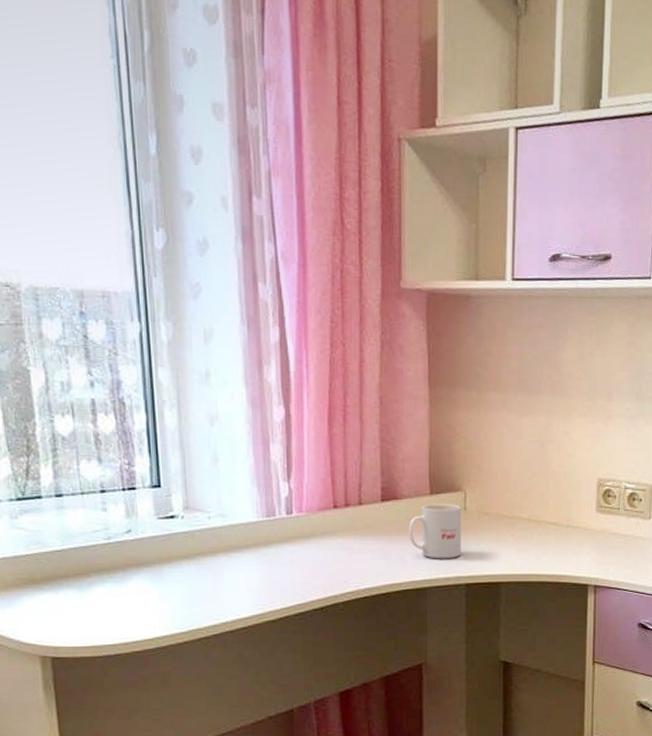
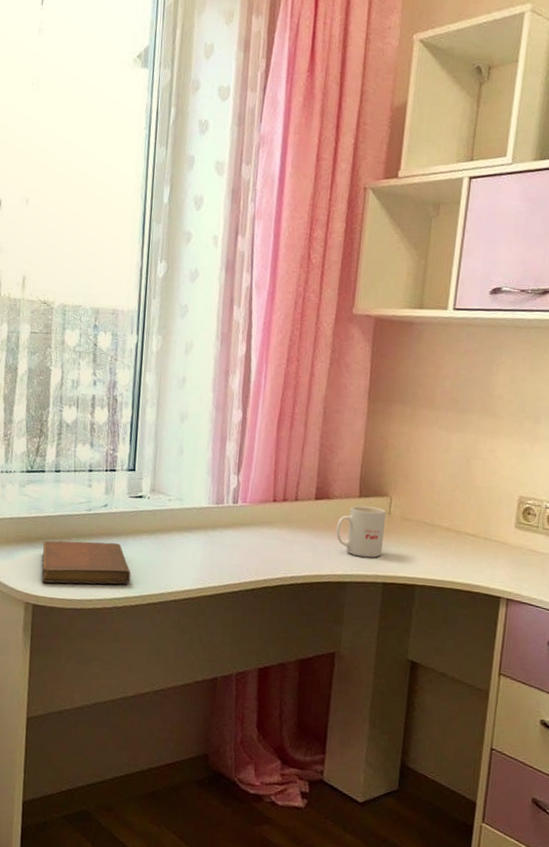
notebook: none [53,574,173,631] -> present [41,540,131,585]

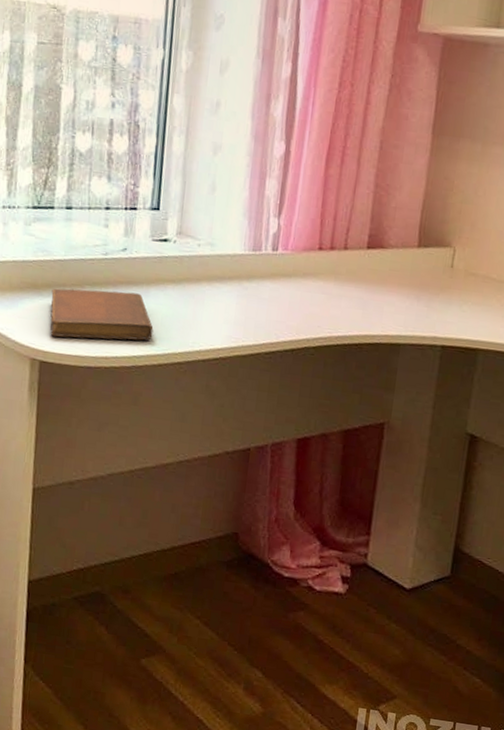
mug: present [335,505,387,558] -> none [389,256,449,317]

